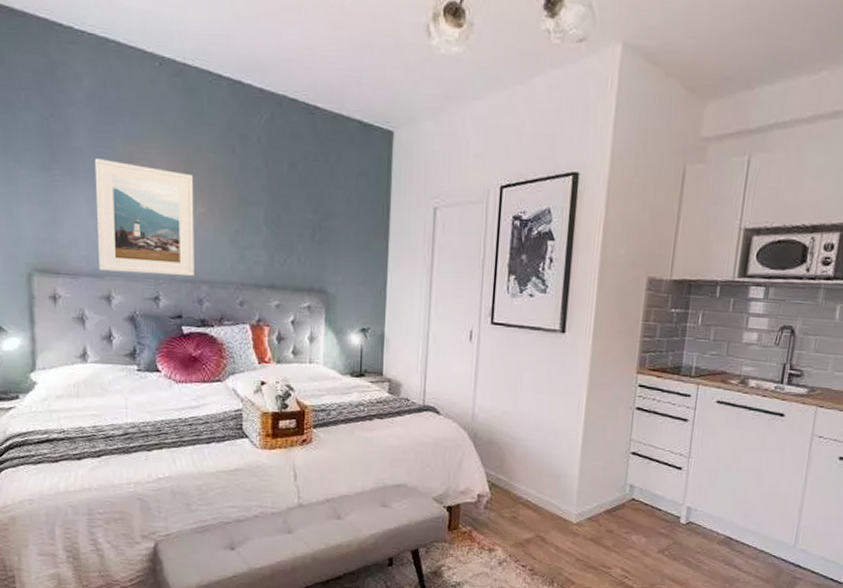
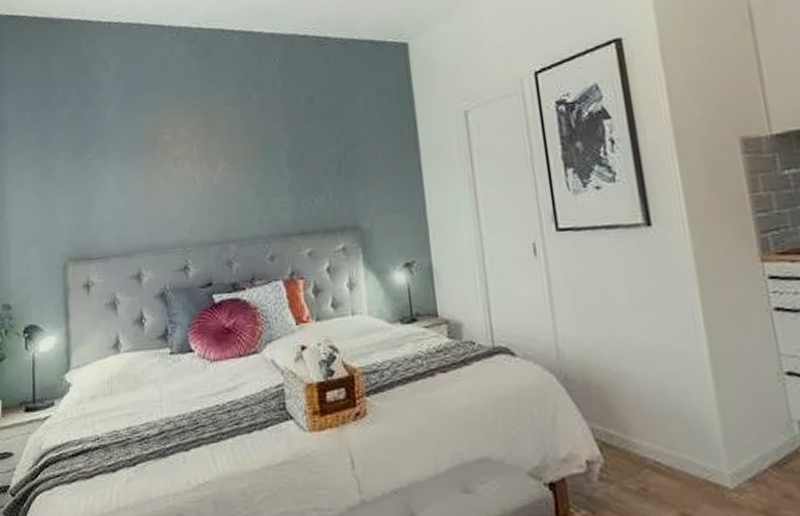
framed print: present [94,158,195,276] -> none [122,131,222,248]

